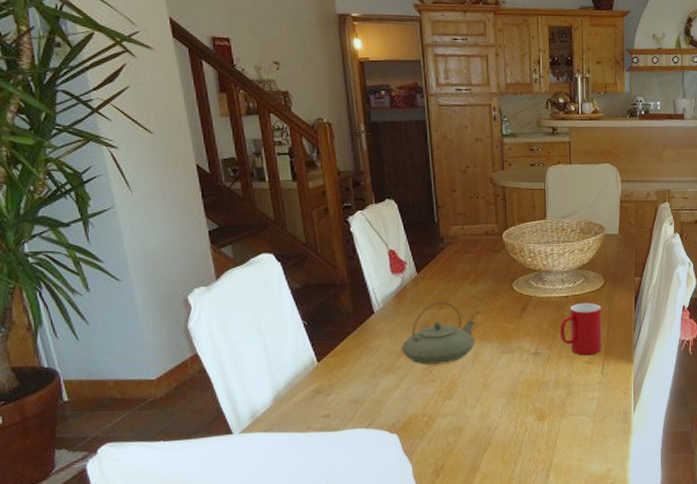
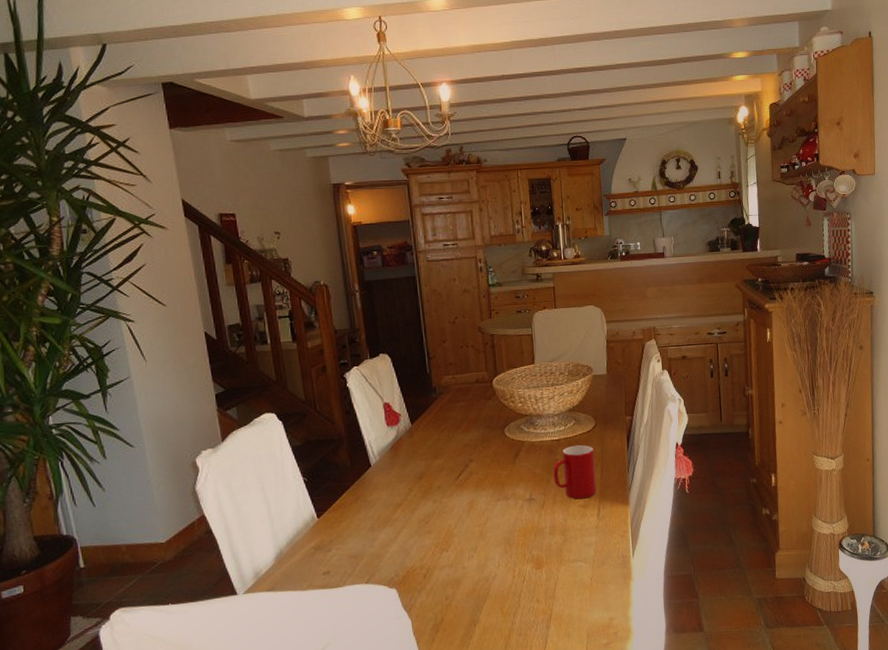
teapot: present [401,301,476,365] -> none [397,451,470,516]

